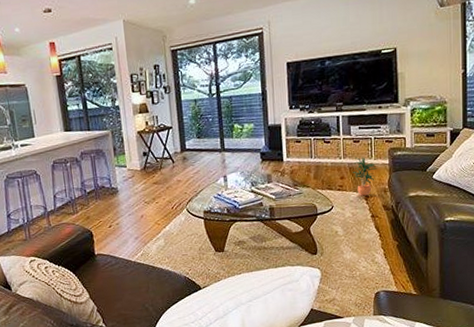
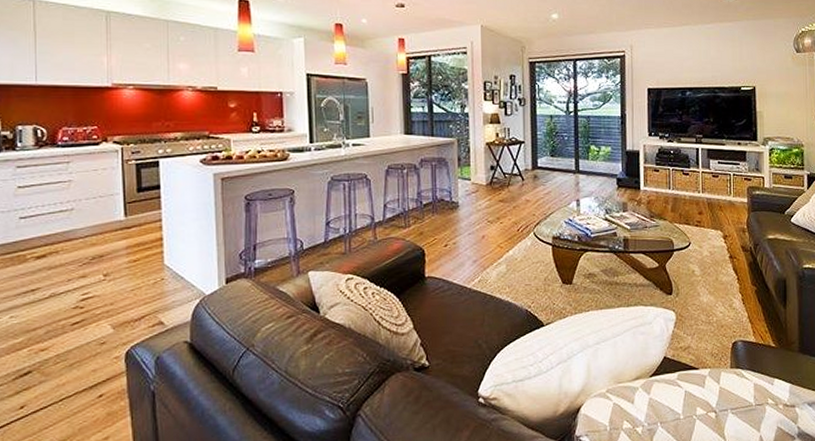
potted plant: present [352,157,378,196] -> none [710,193,737,234]

